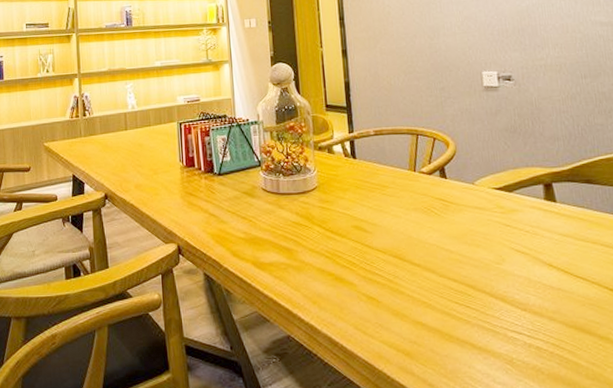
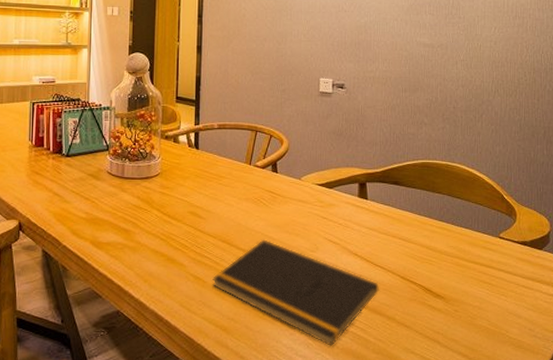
notepad: none [387,252,584,372] -> present [212,239,379,346]

